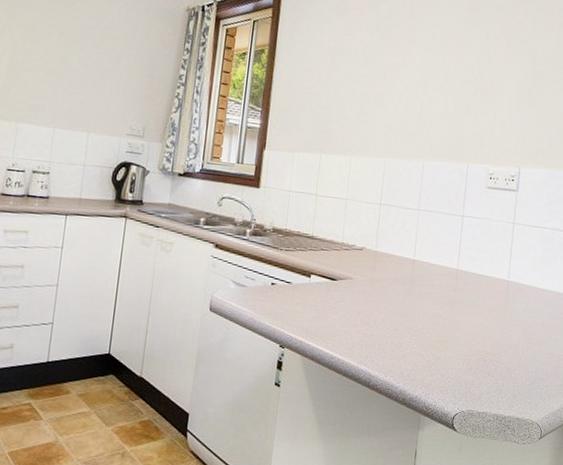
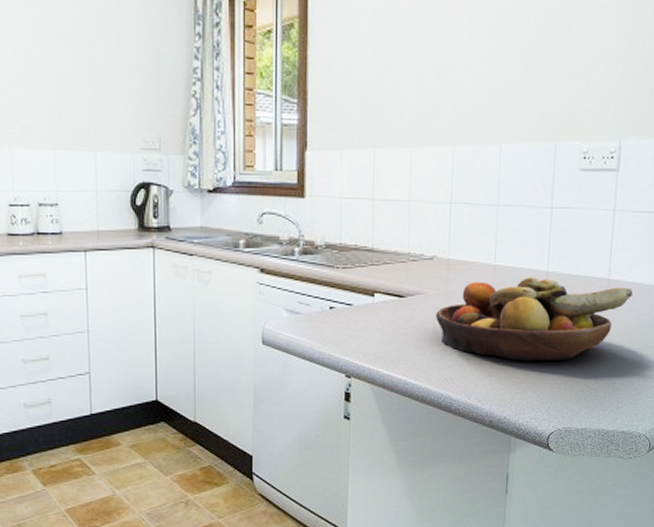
fruit bowl: none [362,272,528,348] -> present [436,277,633,361]

